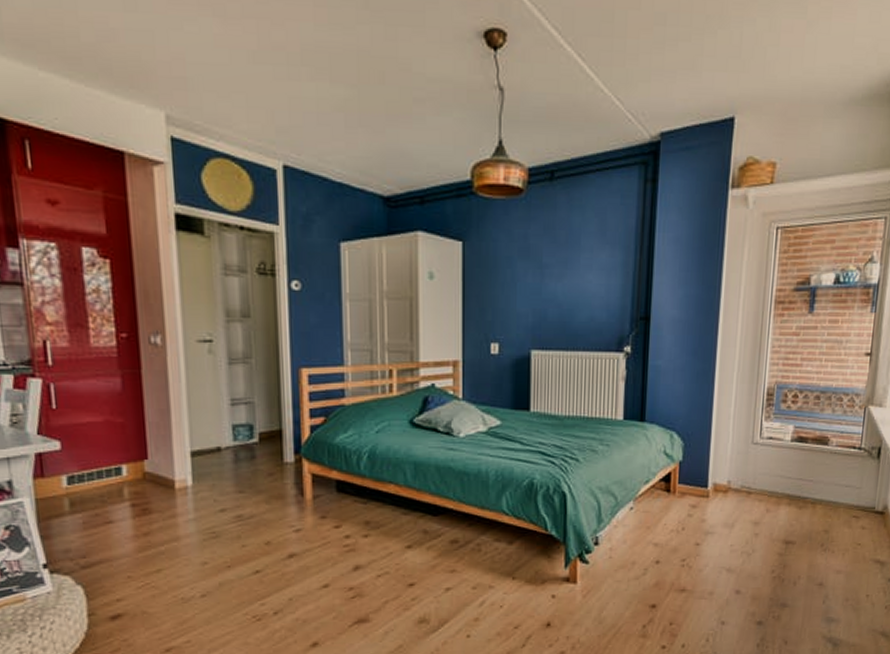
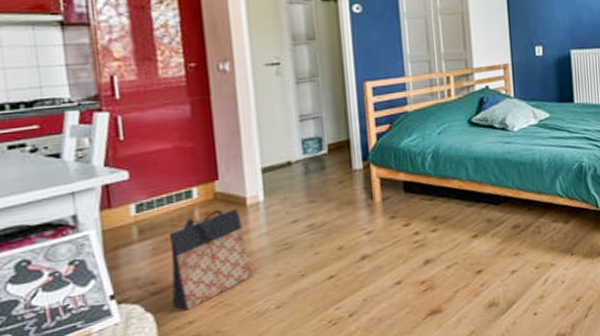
bag: none [98,490,179,588] -> present [168,208,252,311]

